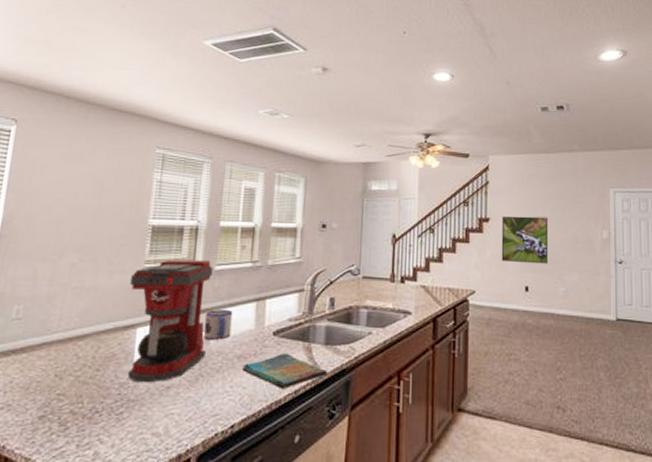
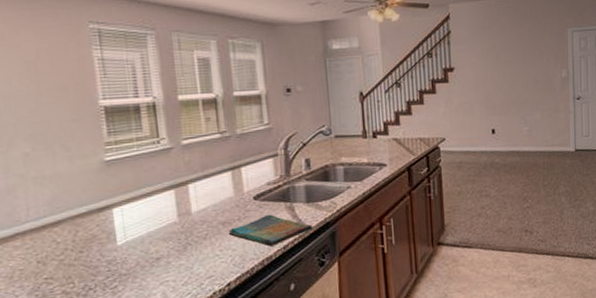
coffee maker: present [127,259,213,383] -> none [93,136,189,258]
mug: present [204,309,233,340] -> none [182,181,211,212]
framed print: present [501,216,549,264] -> none [466,62,512,108]

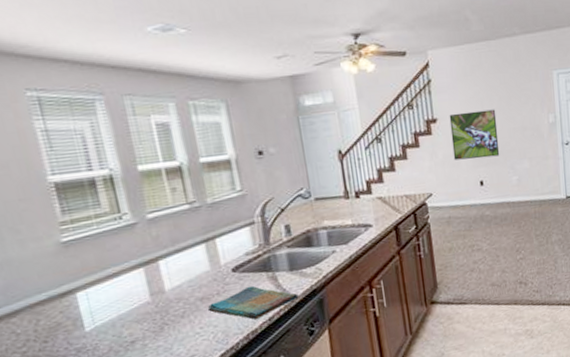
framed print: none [466,62,512,108] -> present [449,109,500,161]

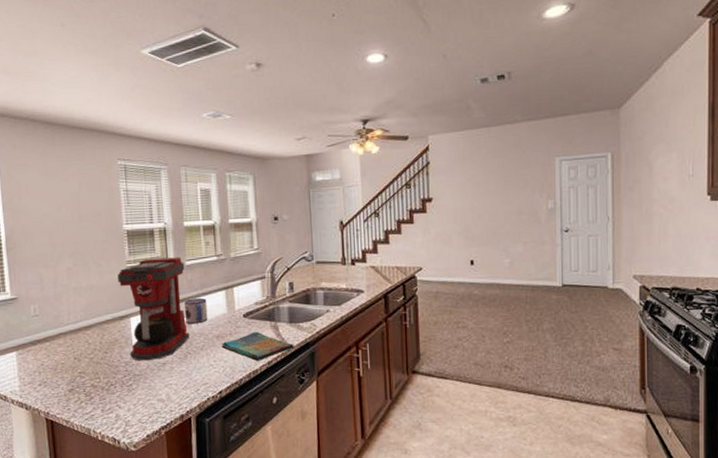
coffee maker: none [48,210,164,345] -> present [117,257,190,361]
mug: none [151,256,187,290] -> present [185,297,208,324]
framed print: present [449,109,500,161] -> none [444,192,493,239]

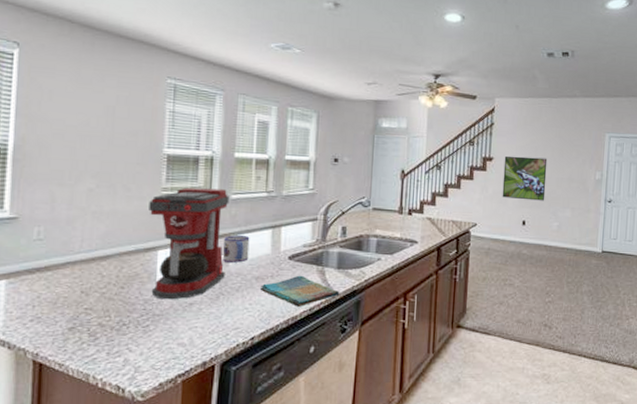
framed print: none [444,192,493,239] -> present [502,155,548,201]

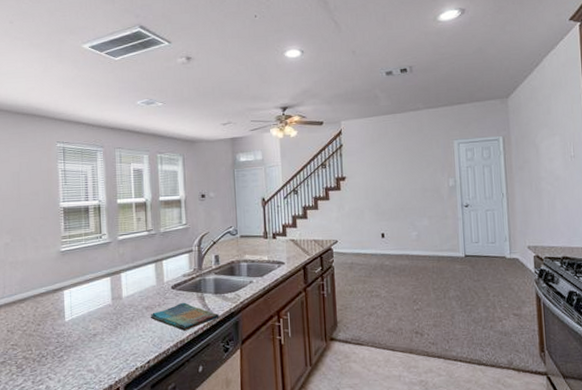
coffee maker: present [149,187,230,300] -> none [53,232,120,333]
mug: present [223,235,250,263] -> none [116,270,138,296]
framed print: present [502,155,548,201] -> none [356,171,401,214]

